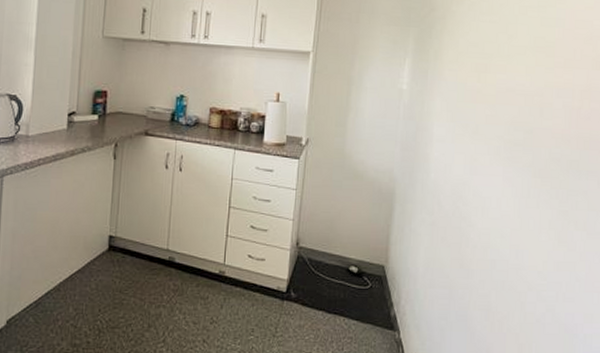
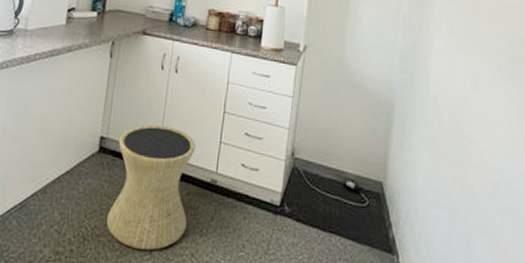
side table: none [120,222,203,338] -> present [106,124,196,250]

